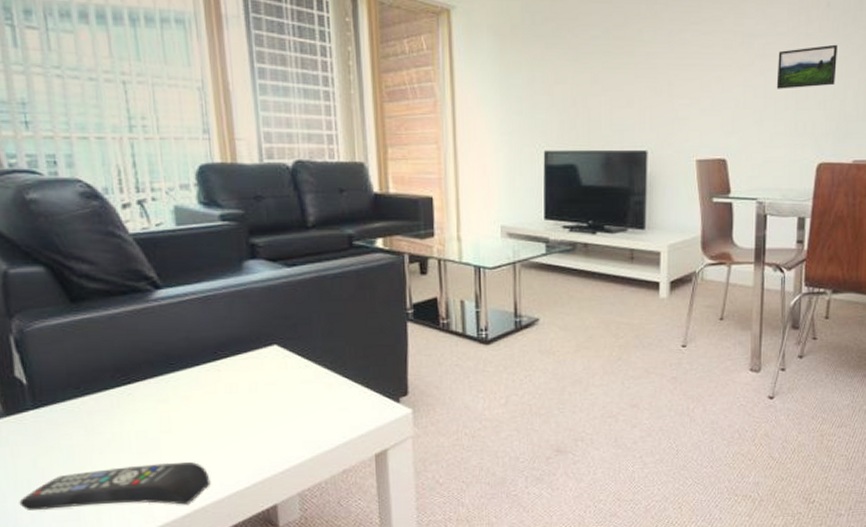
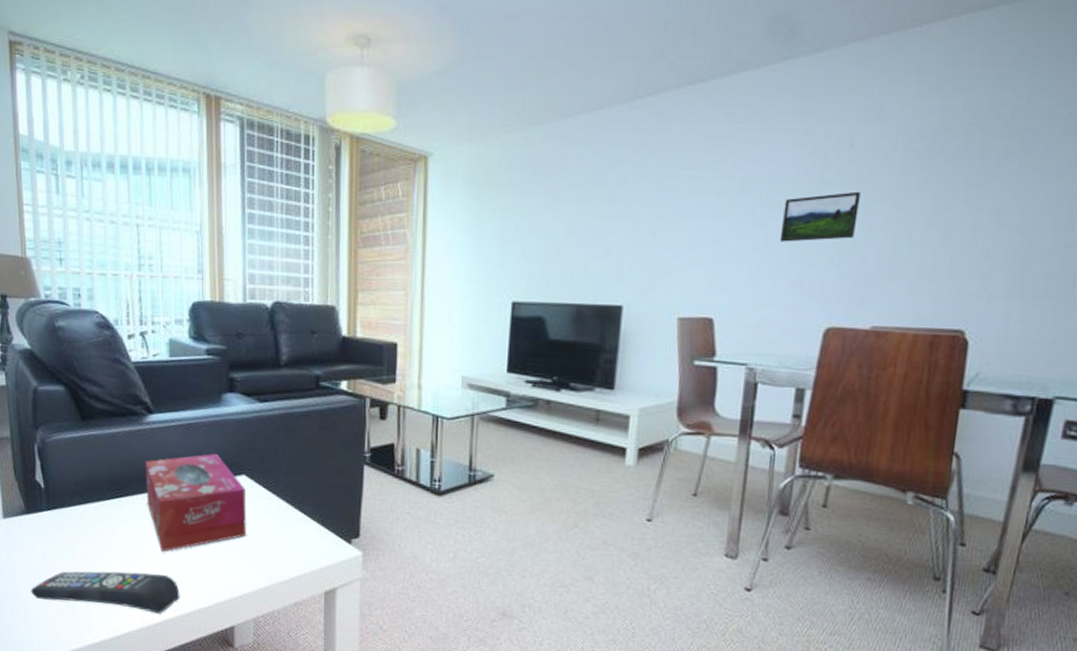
tissue box: none [155,325,283,438] -> present [145,453,246,552]

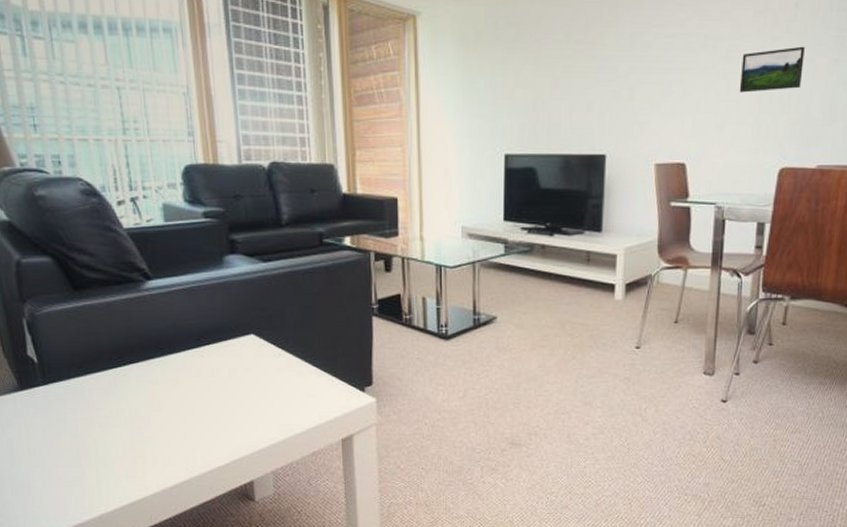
remote control: present [31,571,180,614] -> none [32,439,195,477]
tissue box: present [145,453,246,552] -> none [147,315,259,417]

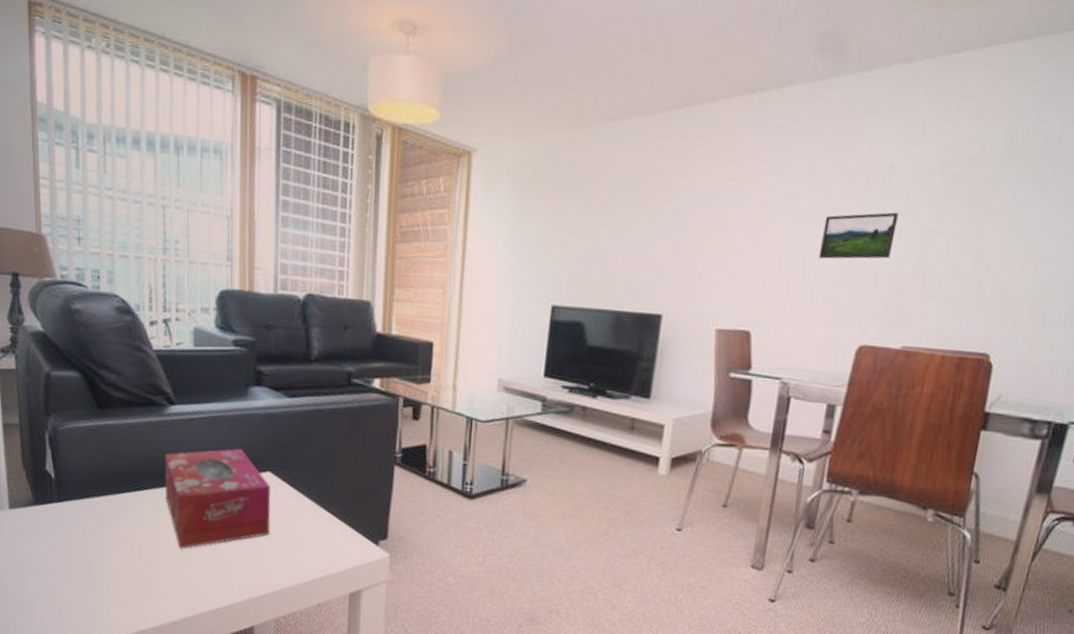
tissue box: none [147,315,259,417] -> present [164,448,271,549]

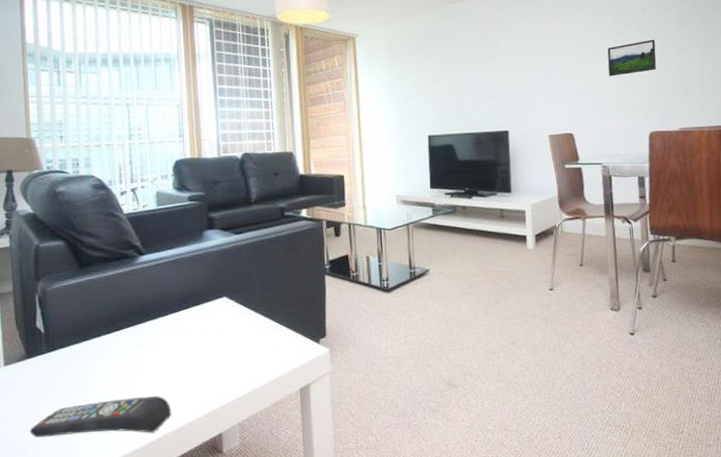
remote control: none [37,566,198,612] -> present [30,396,172,437]
tissue box: present [164,448,271,549] -> none [137,281,229,376]

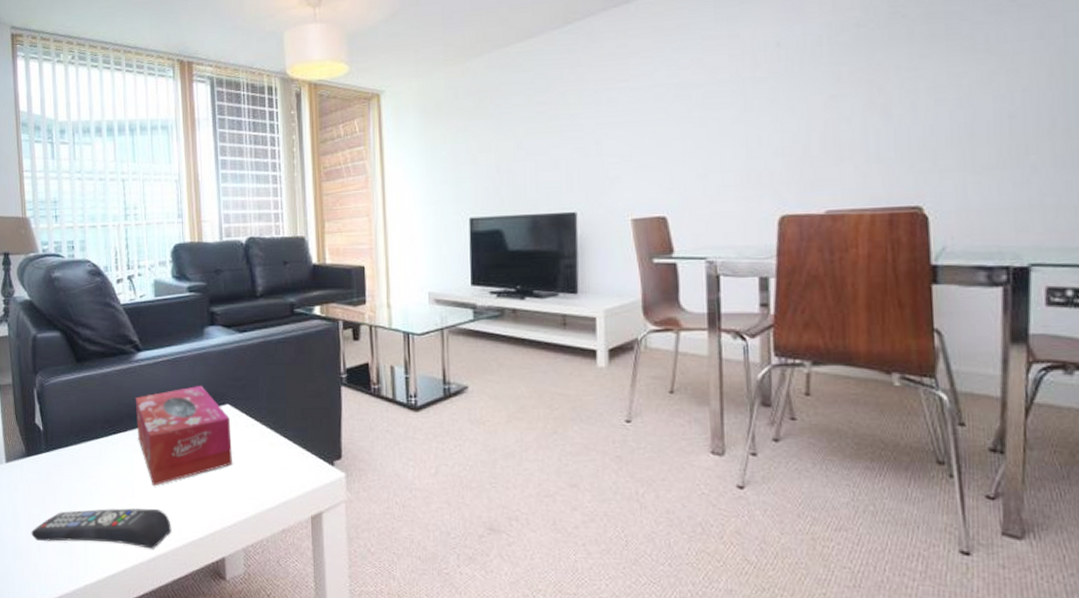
tissue box: none [137,281,229,376] -> present [135,385,232,486]
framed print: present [607,39,657,77] -> none [720,85,795,139]

